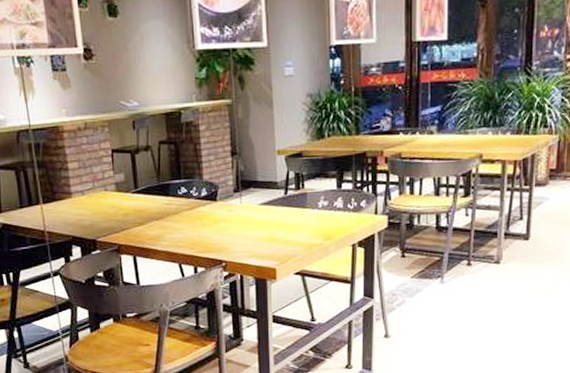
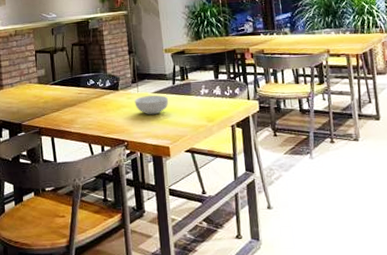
cereal bowl: none [236,207,279,231] -> present [134,95,169,115]

